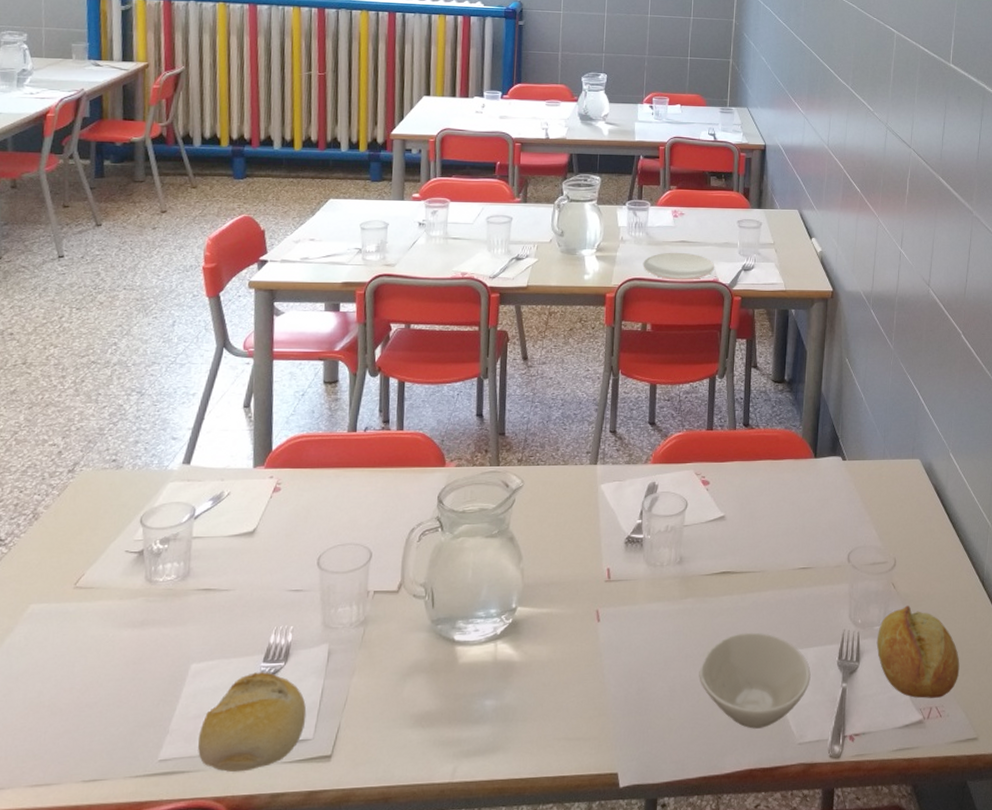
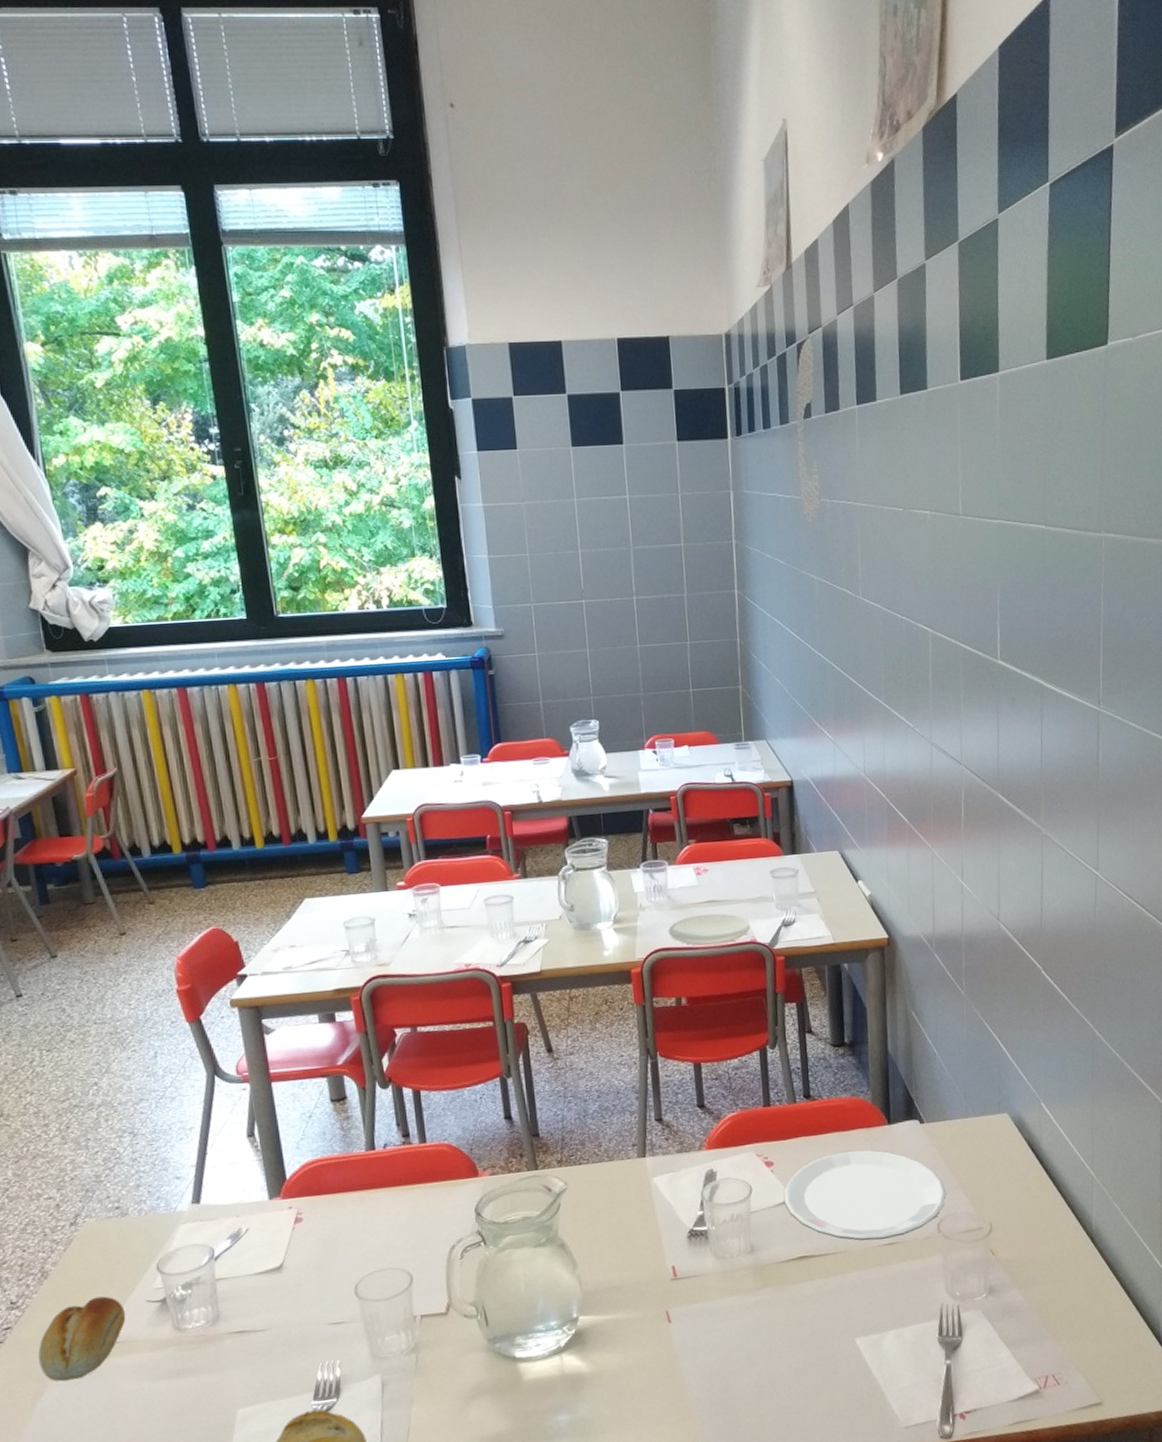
bread roll: none [15,542,104,620] -> present [38,1296,126,1382]
bowl: present [699,632,811,729] -> none [786,1316,910,1417]
plate: none [715,478,859,563] -> present [783,1149,946,1241]
bread roll: present [876,605,960,698] -> none [979,1271,1075,1368]

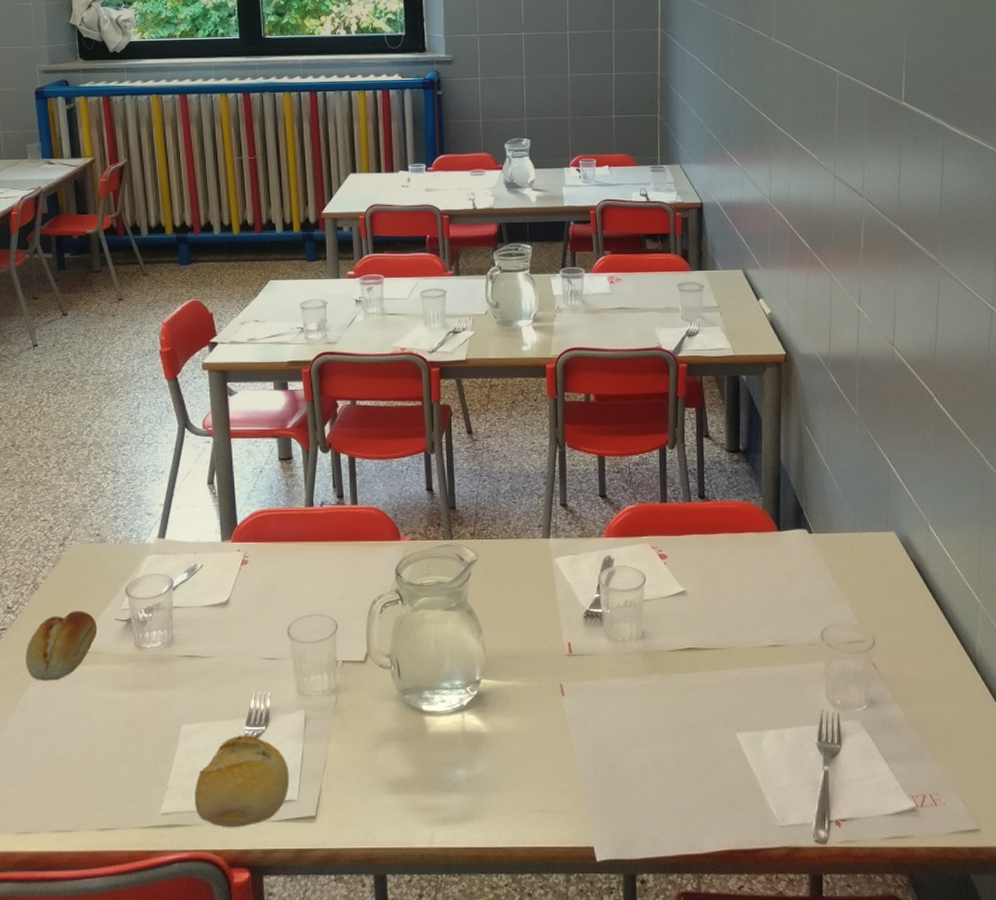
plate: present [668,913,751,946] -> none [581,319,657,349]
plate: present [783,1149,946,1241] -> none [675,552,831,640]

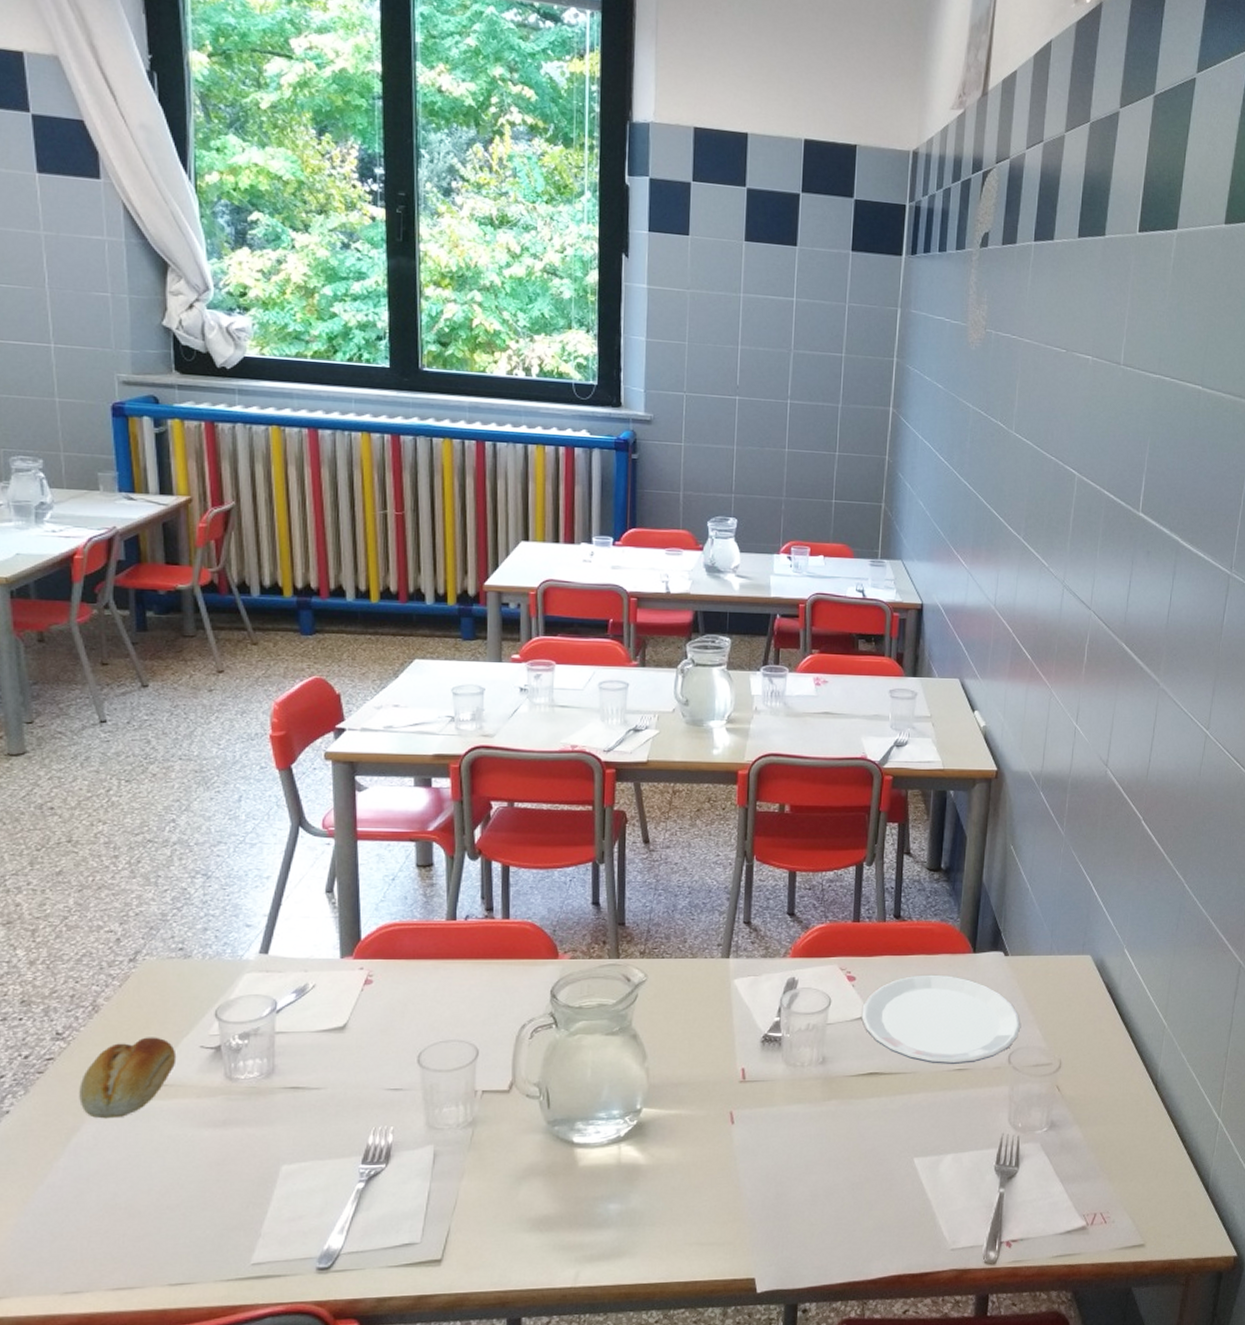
bread roll: present [195,735,290,828] -> none [294,1174,412,1277]
plate: none [675,552,831,640] -> present [861,974,1021,1064]

